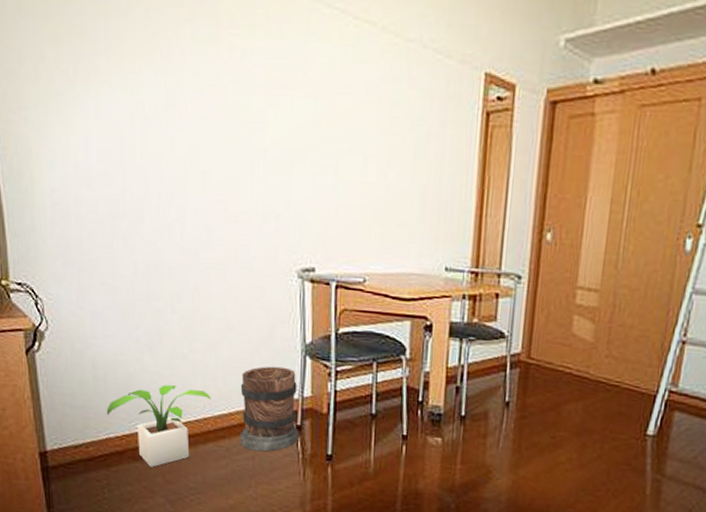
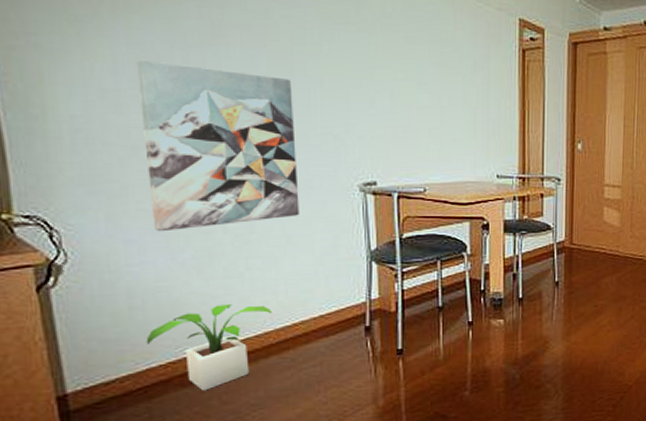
wall art: none [103,131,240,307] -> present [136,59,300,232]
wooden barrel: present [239,366,299,452] -> none [304,274,368,357]

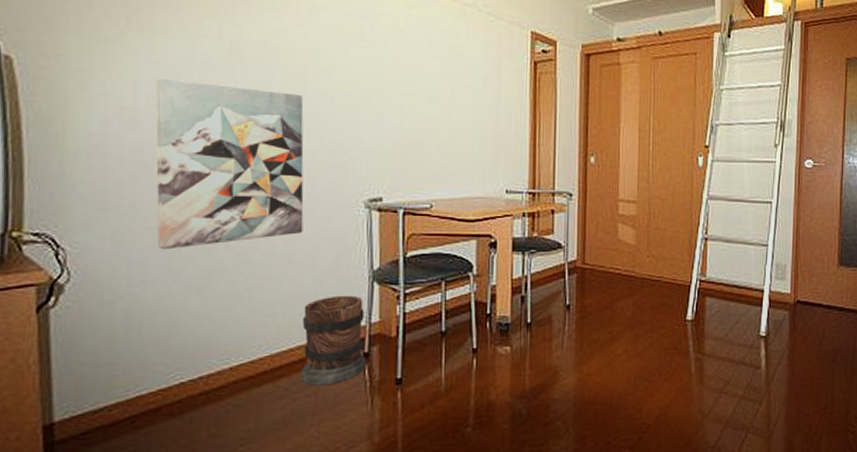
potted plant: present [146,304,273,391] -> none [138,327,269,422]
wooden barrel: none [304,274,368,357] -> present [300,295,366,386]

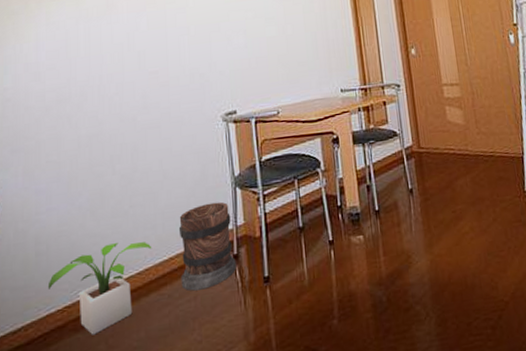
potted plant: none [138,327,269,422] -> present [47,242,152,335]
wall art: present [155,77,304,250] -> none [52,32,174,180]

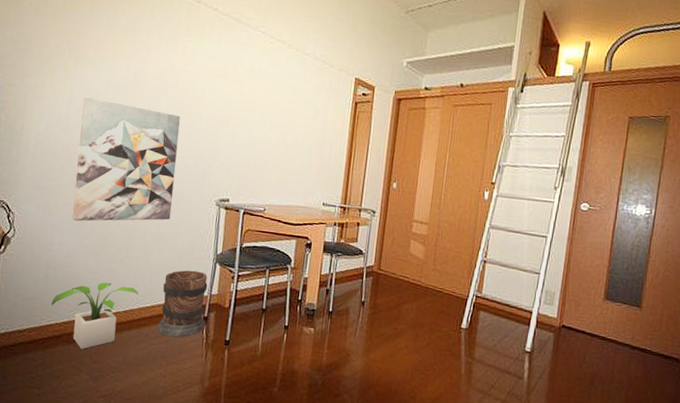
wall art: none [52,32,174,180] -> present [72,96,180,222]

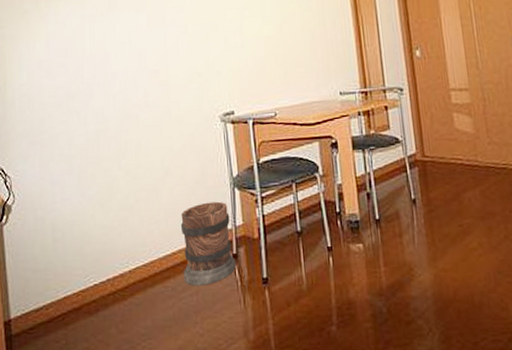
potted plant: present [51,282,139,349] -> none [64,235,156,319]
wall art: present [72,96,180,222] -> none [61,31,174,172]

